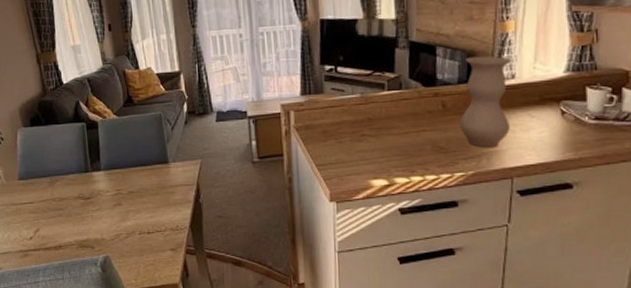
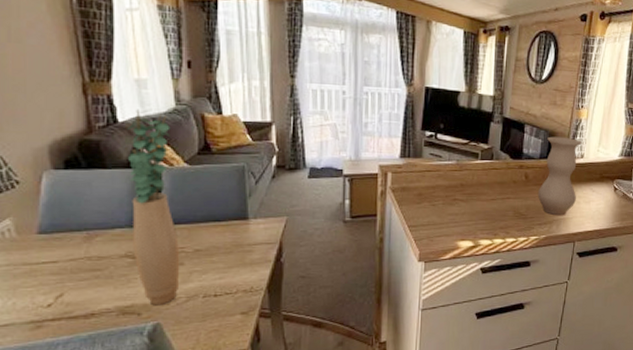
vase: none [70,71,120,241] -> present [127,109,180,306]

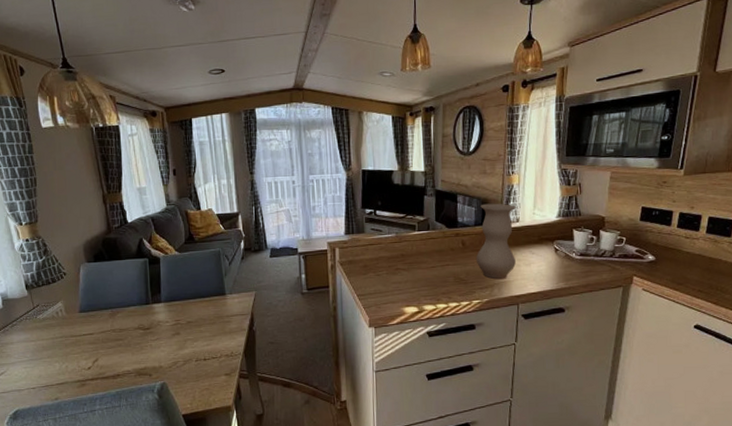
vase: present [127,109,180,306] -> none [134,211,178,368]

